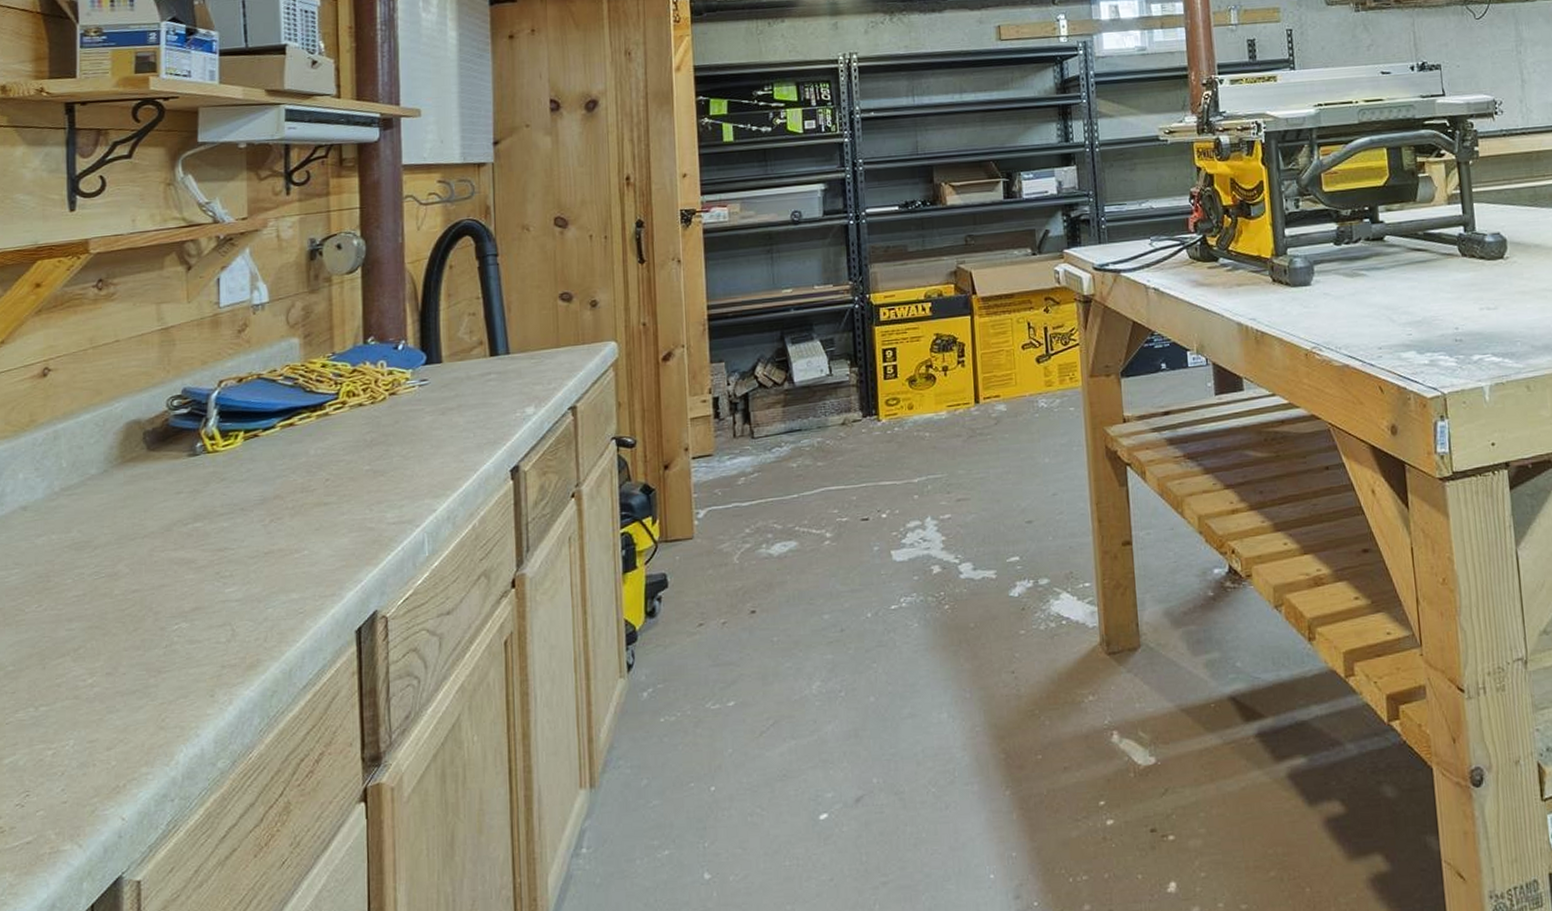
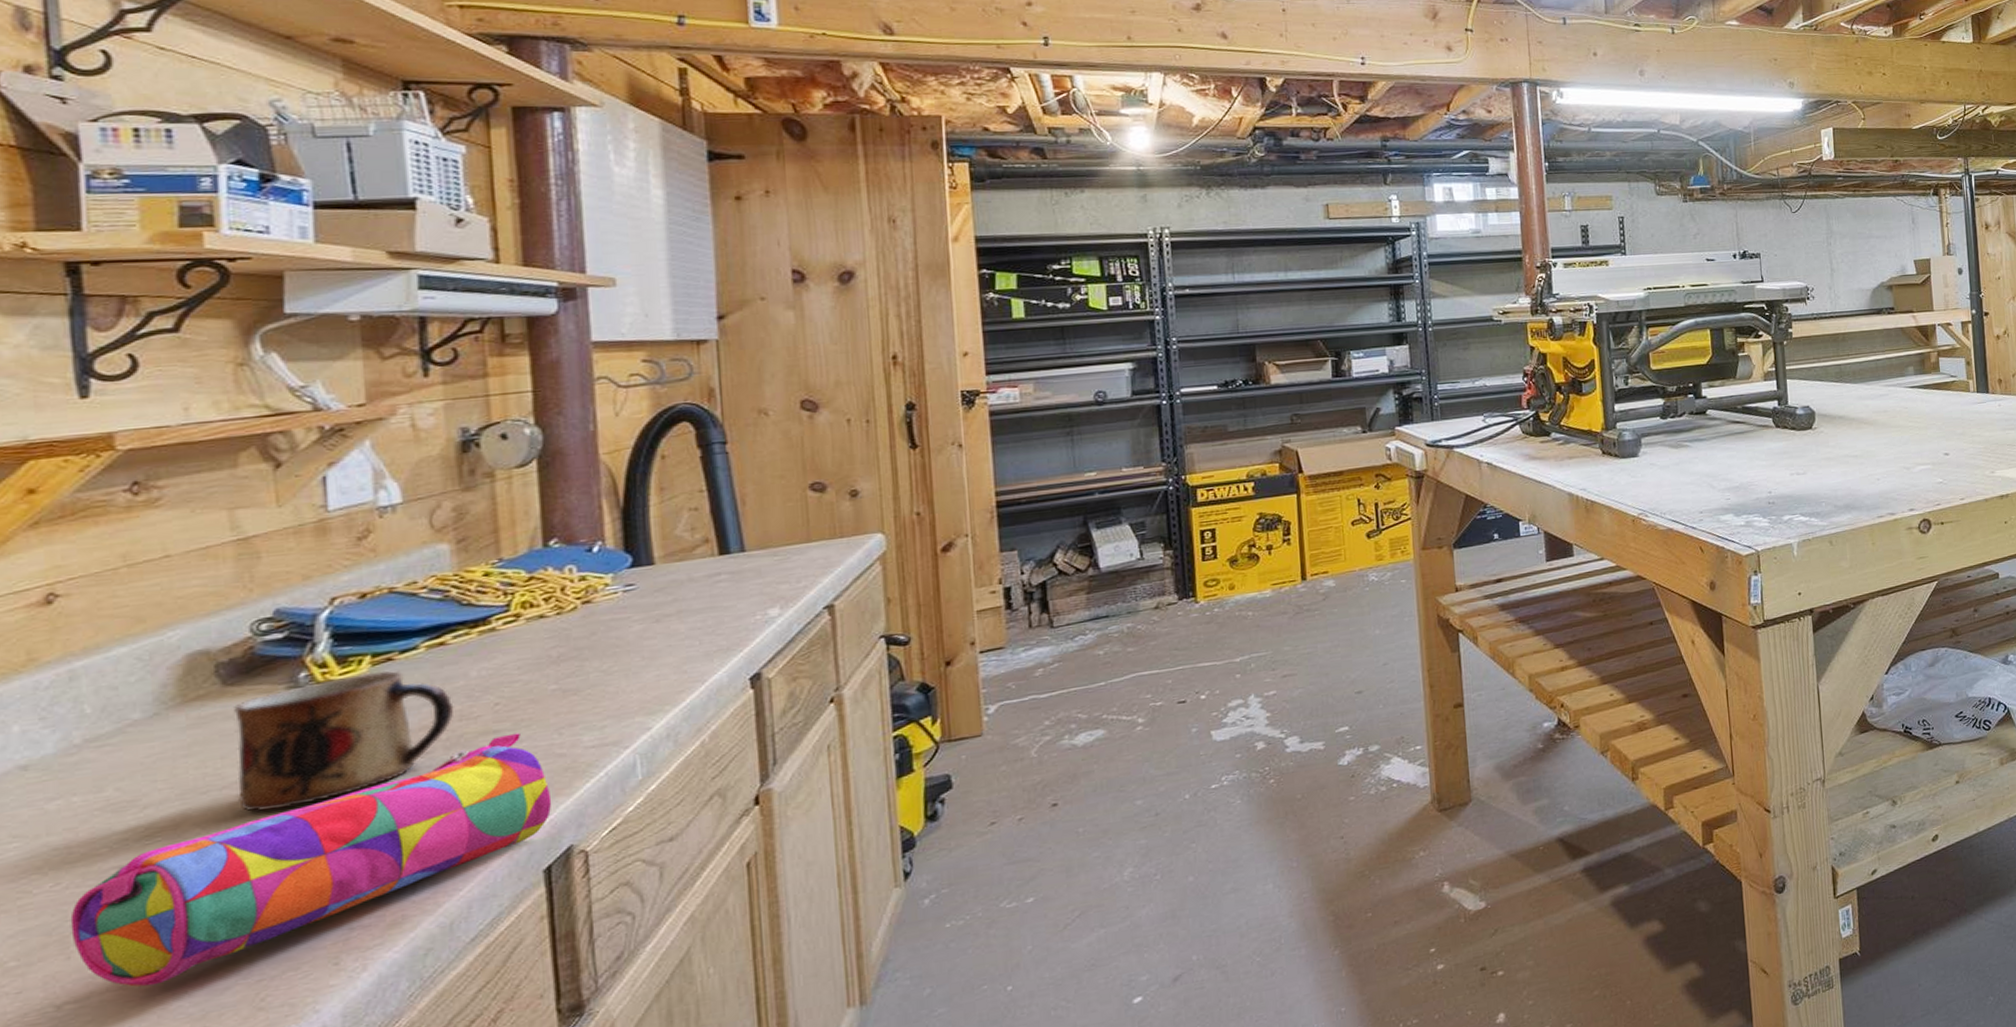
pencil case: none [46,506,363,699] -> present [70,732,552,987]
mug: none [154,445,298,559] -> present [234,670,454,812]

